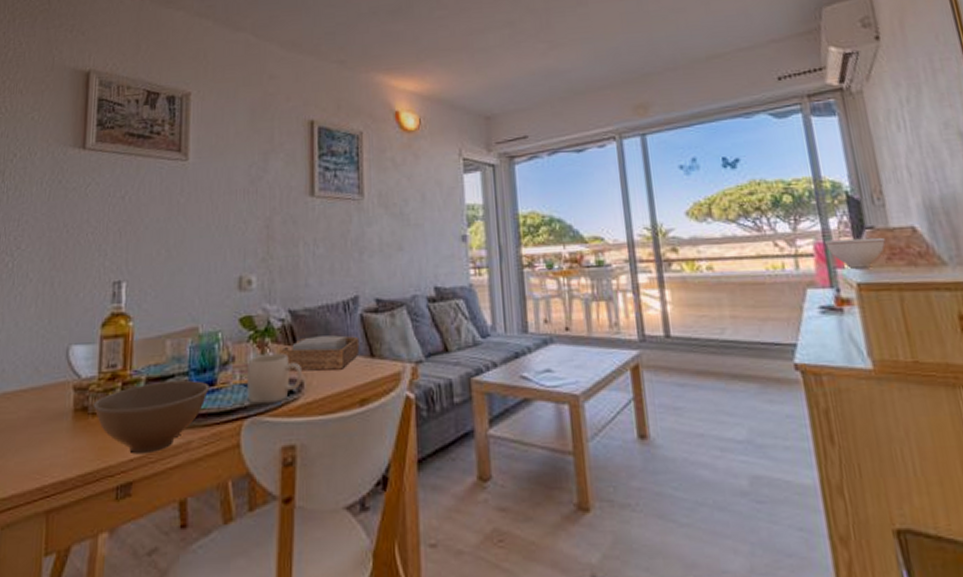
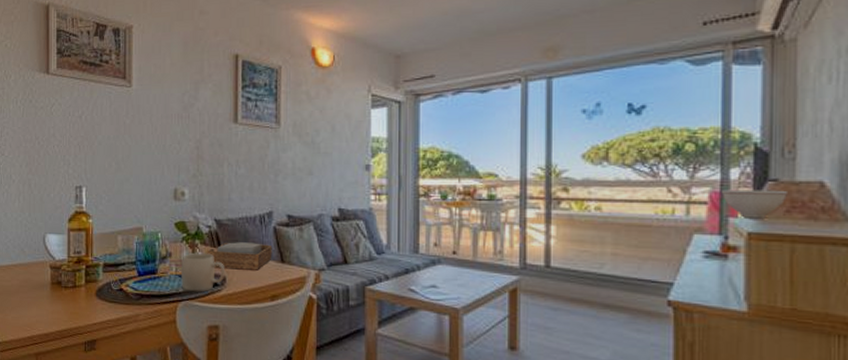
bowl: present [94,381,210,455] -> none [66,268,152,321]

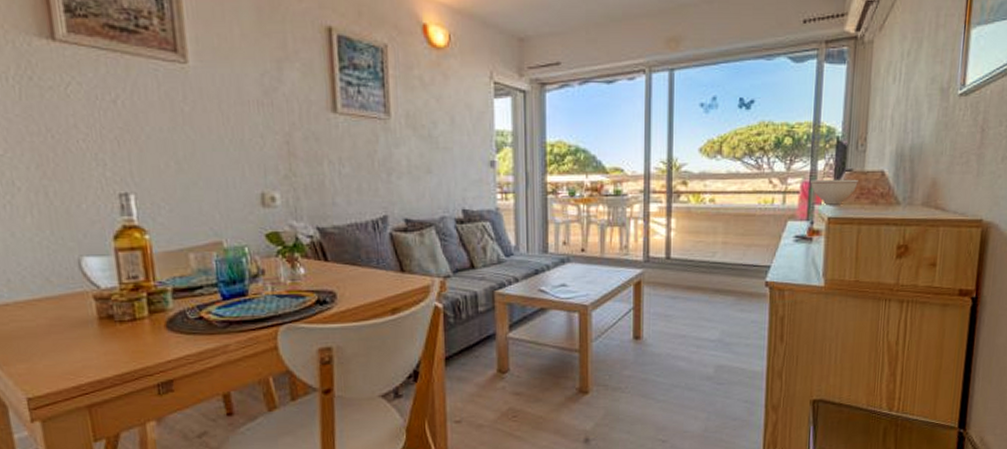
mug: present [180,252,225,294] -> none [278,267,335,315]
napkin holder: present [206,242,272,272] -> none [309,252,390,284]

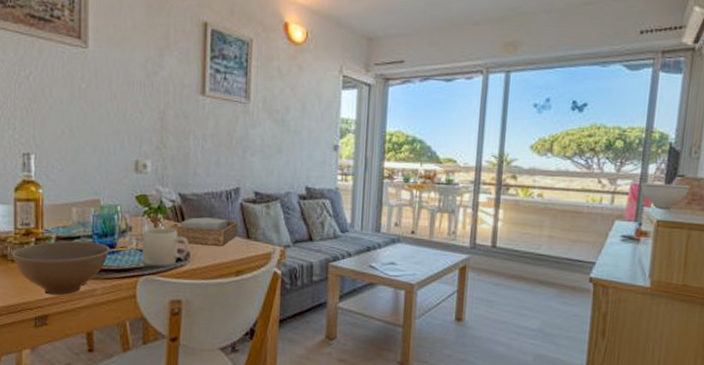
bowl: none [120,292,241,357] -> present [12,241,110,296]
mug: none [278,267,335,315] -> present [141,227,189,268]
napkin holder: none [309,252,390,284] -> present [169,217,239,247]

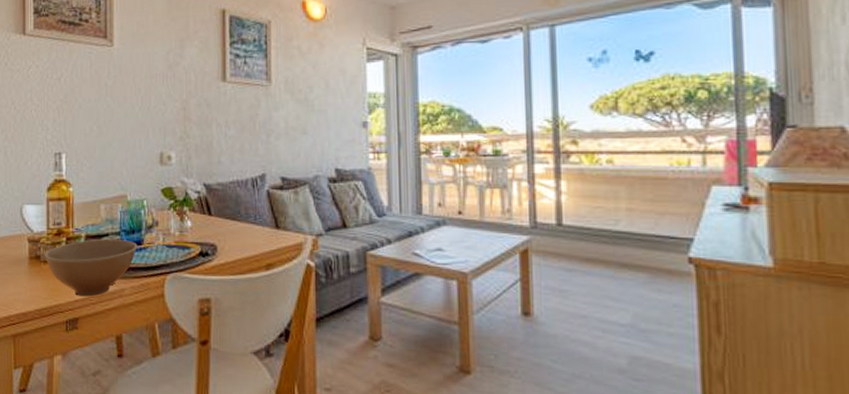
mug: present [141,227,189,268] -> none [168,220,216,265]
napkin holder: present [169,217,239,247] -> none [195,208,266,239]
bowl: present [640,182,690,209] -> none [739,136,807,167]

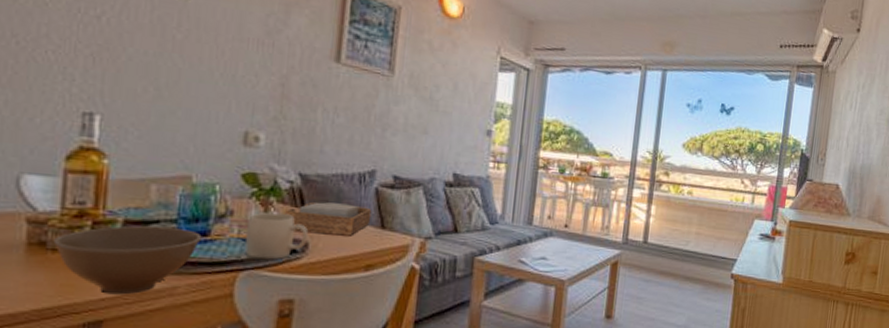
mug: none [168,220,216,265] -> present [245,212,309,262]
napkin holder: none [195,208,266,239] -> present [283,201,372,238]

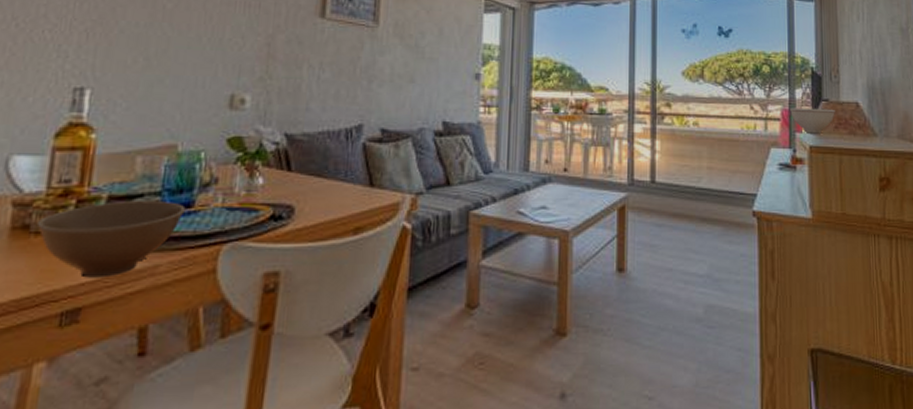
mug: present [245,212,309,262] -> none [229,177,295,231]
napkin holder: present [283,201,372,238] -> none [269,162,360,199]
bowl: none [777,184,817,210] -> present [790,107,835,134]

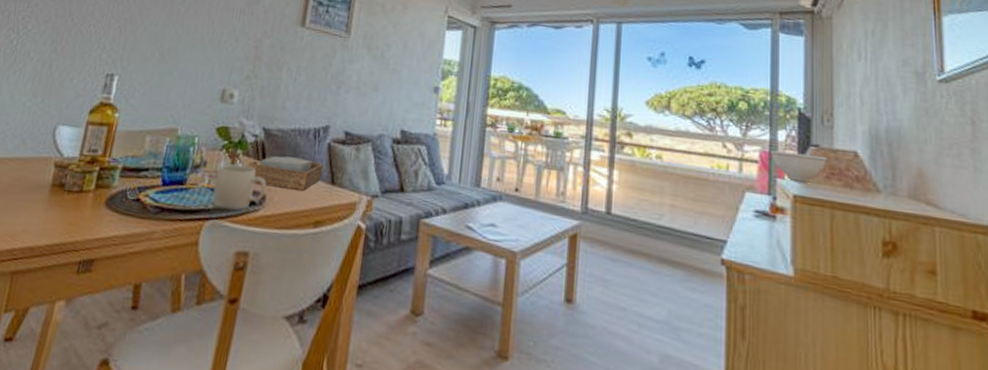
bowl: present [38,201,186,278] -> none [70,172,179,237]
mug: none [229,177,295,231] -> present [212,164,267,212]
napkin holder: none [269,162,360,199] -> present [247,155,324,192]

